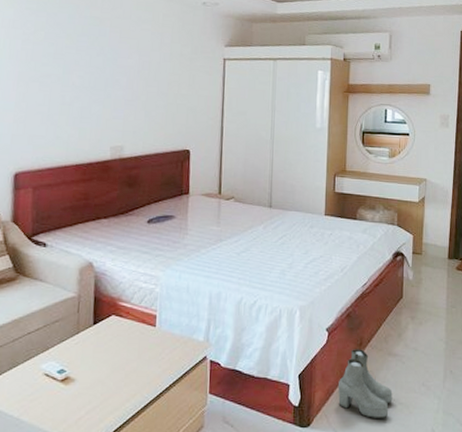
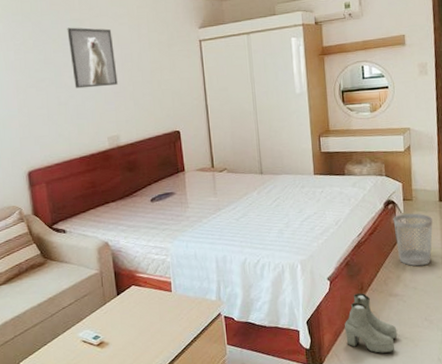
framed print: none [83,24,133,92] -> present [67,27,118,89]
wastebasket: none [400,268,440,326] -> present [393,213,433,267]

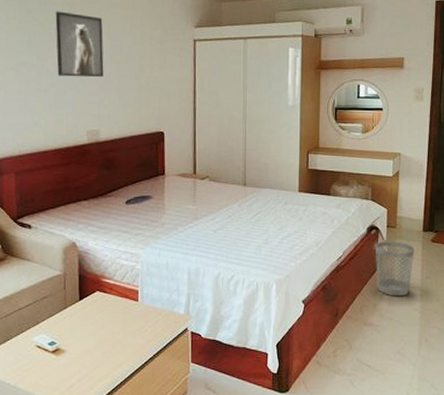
boots: present [345,293,398,353] -> none [315,319,368,384]

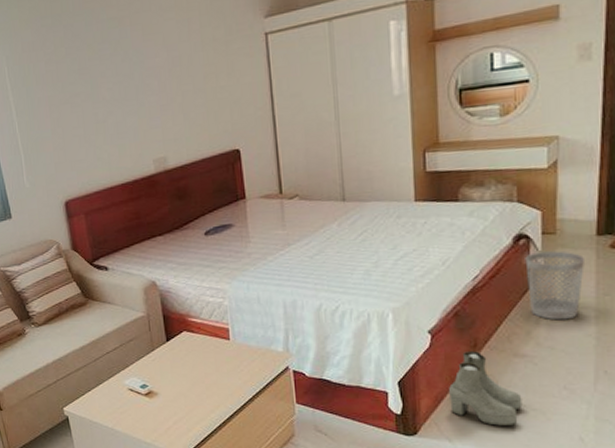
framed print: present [55,11,104,77] -> none [103,26,164,103]
boots: none [315,319,368,384] -> present [449,351,523,426]

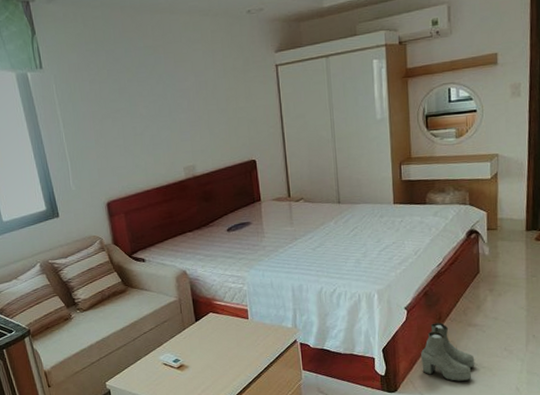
wastebasket: present [525,251,584,320] -> none [475,243,518,297]

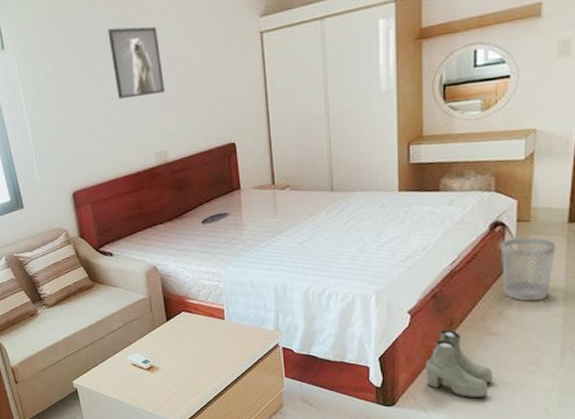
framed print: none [140,54,193,119] -> present [107,26,165,100]
wastebasket: none [475,243,518,297] -> present [500,237,556,302]

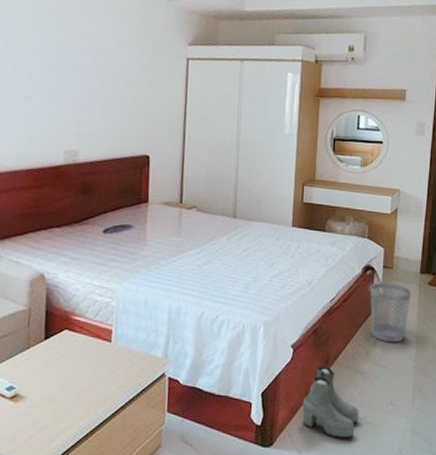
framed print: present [107,26,165,100] -> none [34,18,89,93]

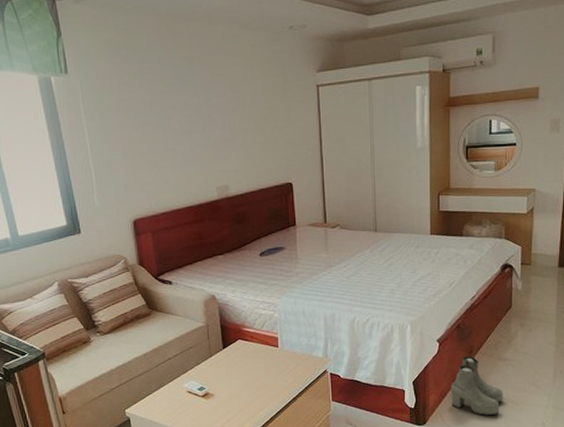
wastebasket: present [370,282,411,343] -> none [509,278,549,332]

